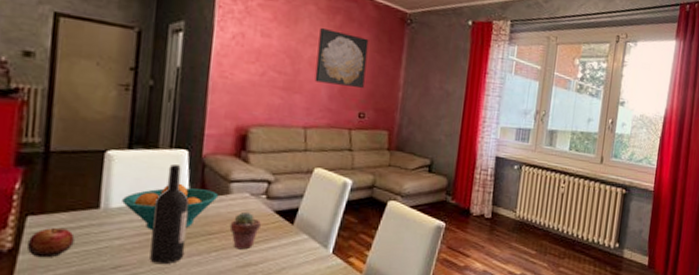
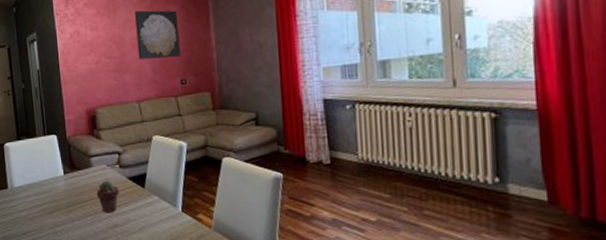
fruit bowl: present [122,183,219,231] -> none [21,162,84,203]
wine bottle: present [149,164,189,265] -> none [41,148,69,229]

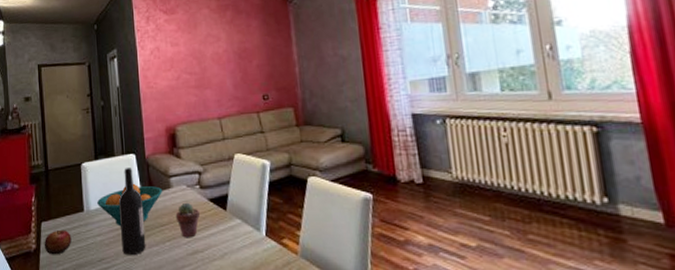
fruit bowl: none [21,162,84,203] -> present [97,183,163,227]
wine bottle: none [41,148,69,229] -> present [118,168,146,256]
wall art: present [135,10,180,60] -> none [215,25,262,75]

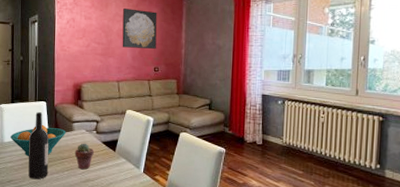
wall art: none [215,25,262,75] -> present [122,7,157,49]

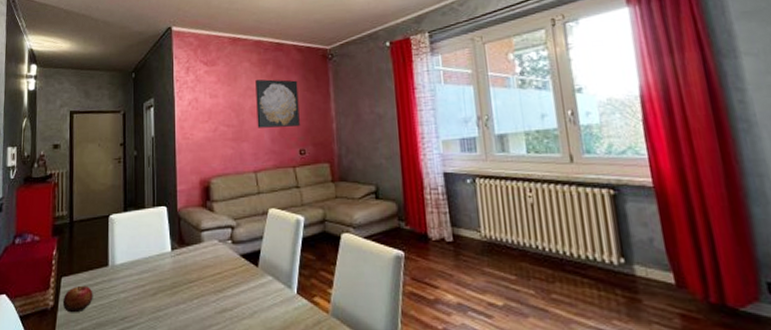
fruit bowl: present [10,124,66,157] -> none [123,237,194,283]
wine bottle: present [28,112,49,180] -> none [146,221,173,314]
potted succulent: present [74,143,94,170] -> none [205,257,230,296]

